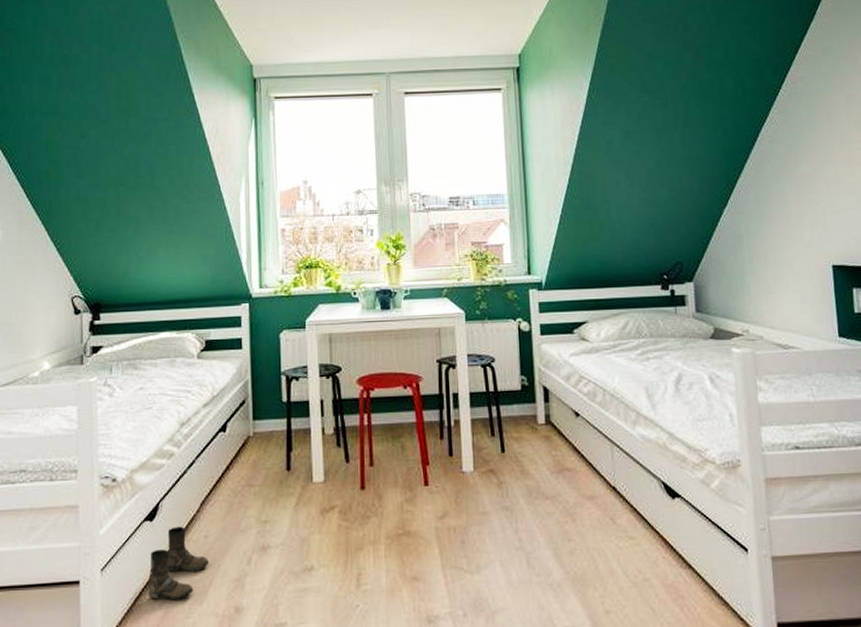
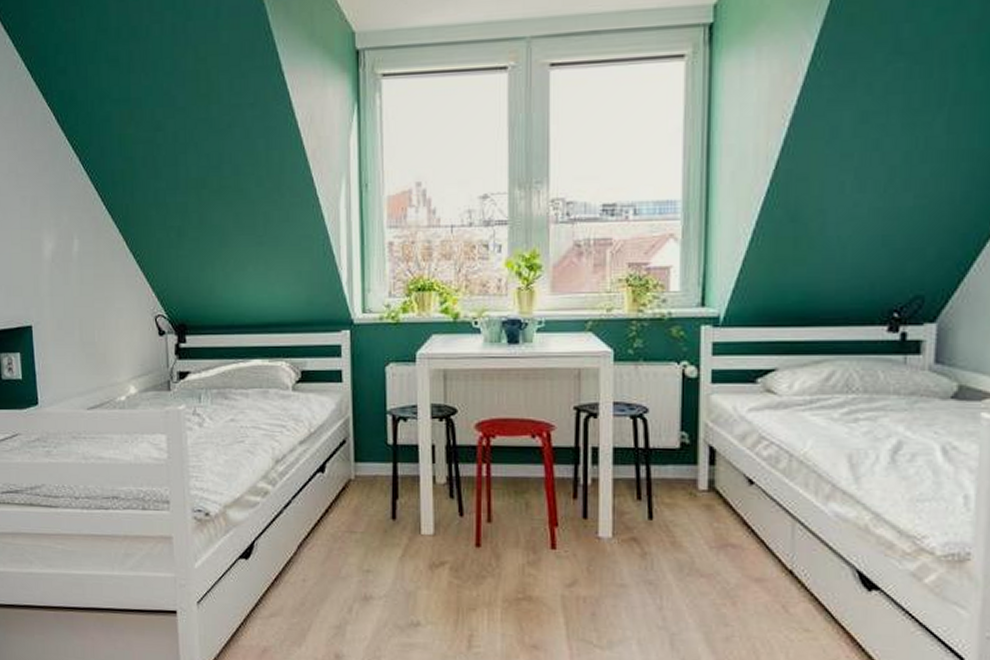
boots: present [148,526,210,600] -> none [245,567,308,640]

